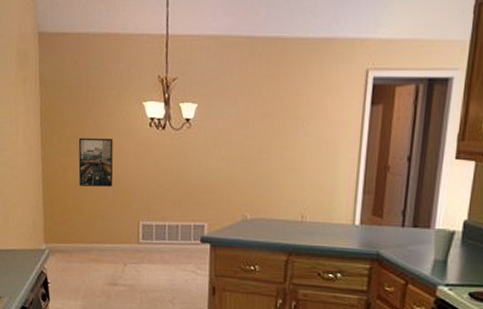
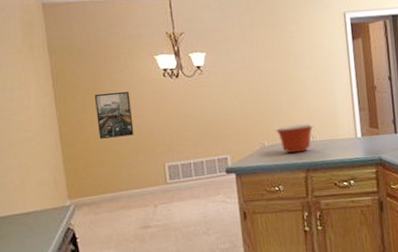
mixing bowl: none [261,198,306,232] -> present [275,124,314,154]

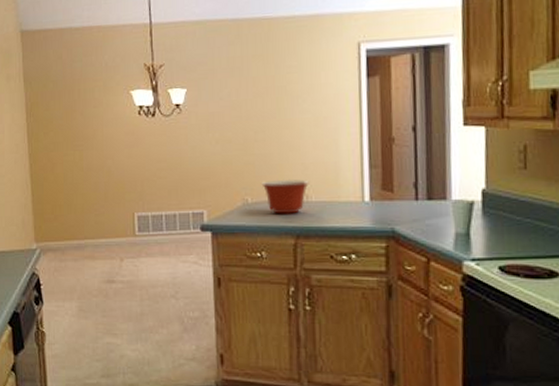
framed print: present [95,91,134,139] -> none [67,129,104,180]

